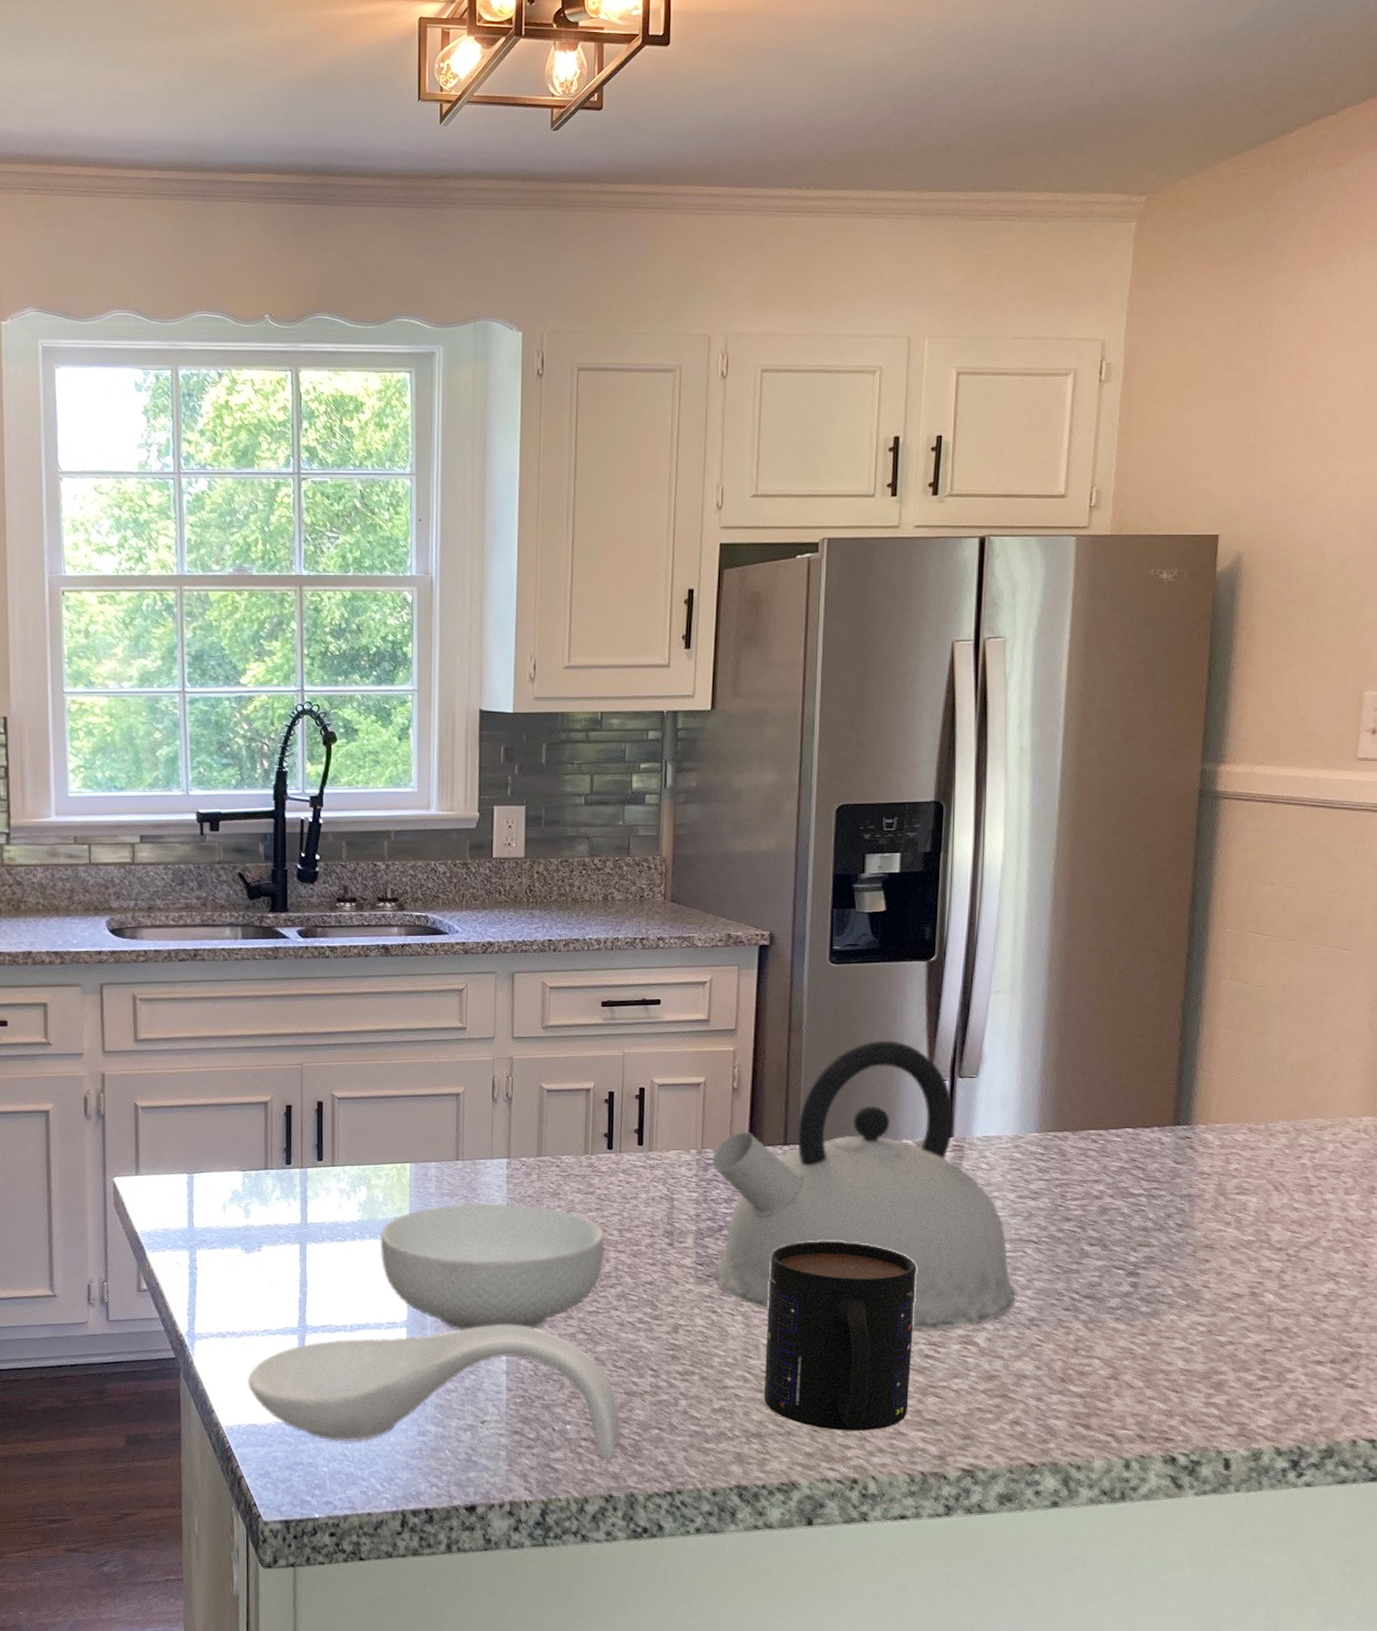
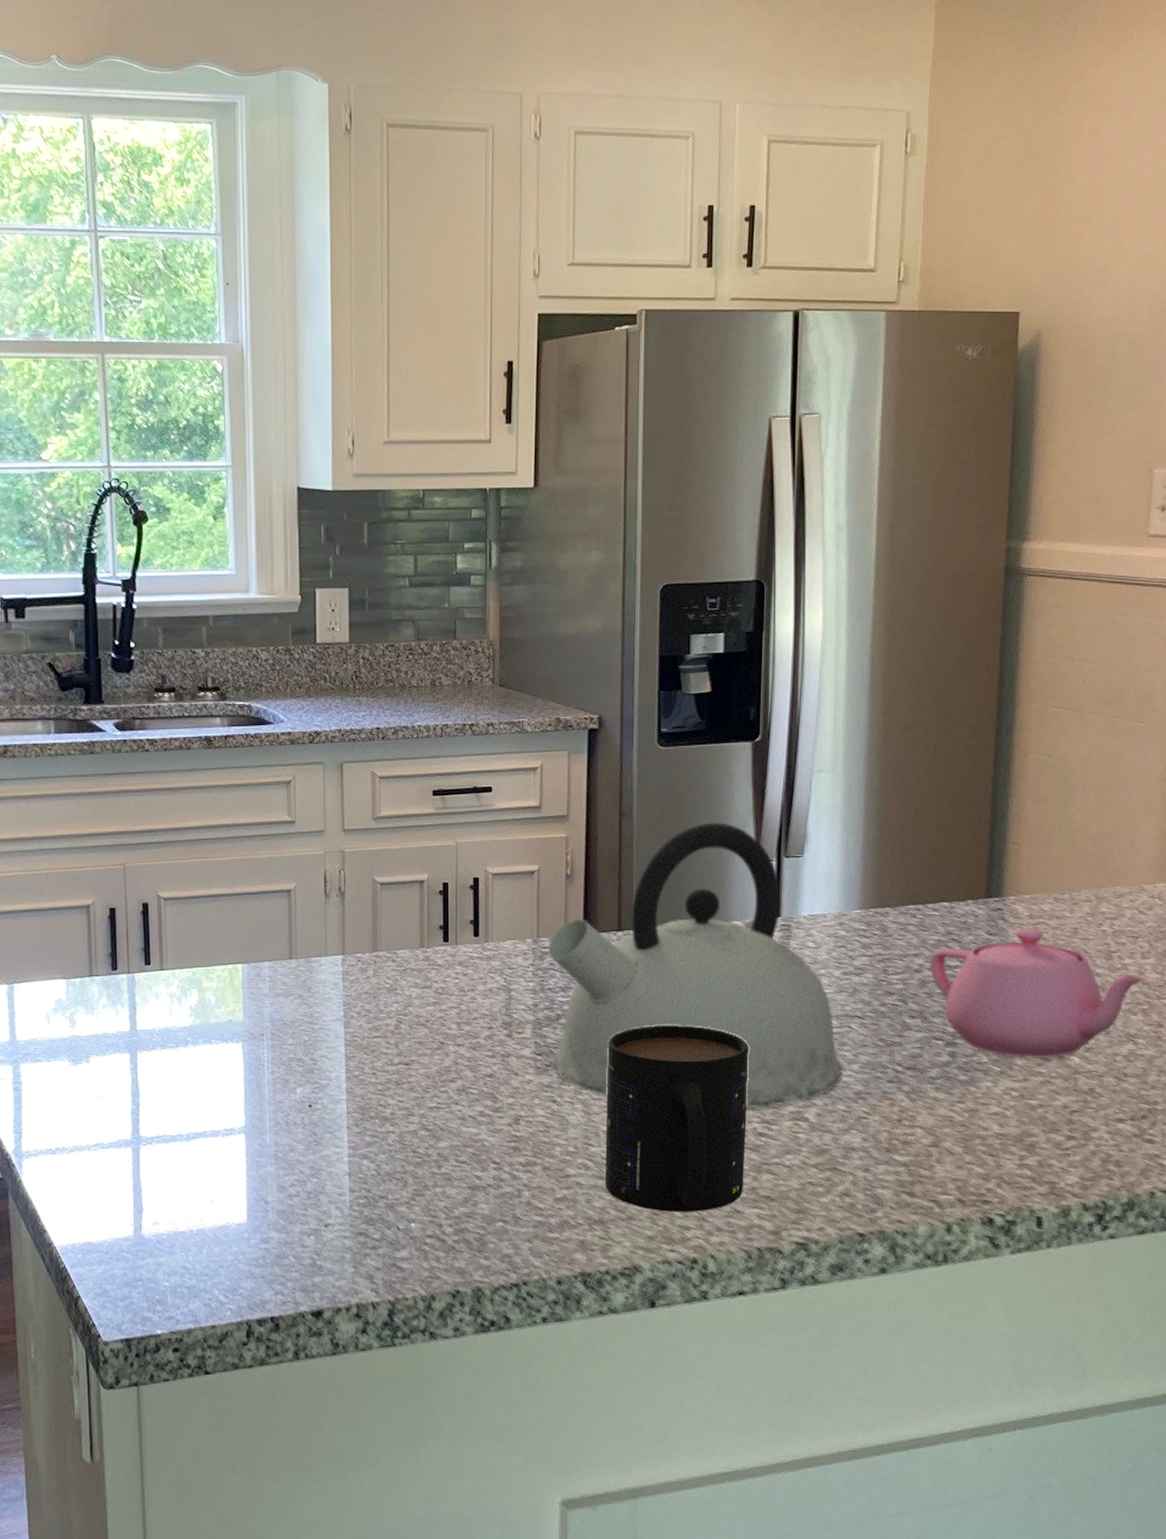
spoon rest: present [247,1324,621,1459] -> none [80,1124,466,1254]
cereal bowl: present [380,1203,605,1331] -> none [214,1002,444,1134]
teapot: none [1110,1158,1351,1295] -> present [929,928,1147,1059]

